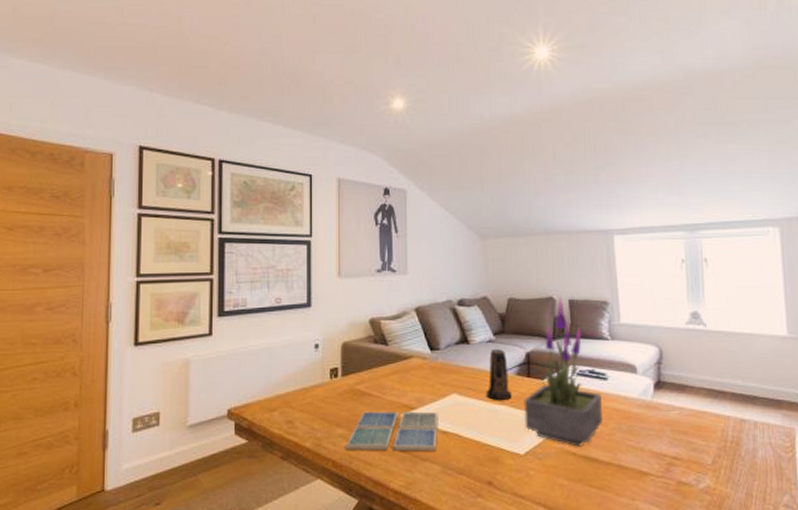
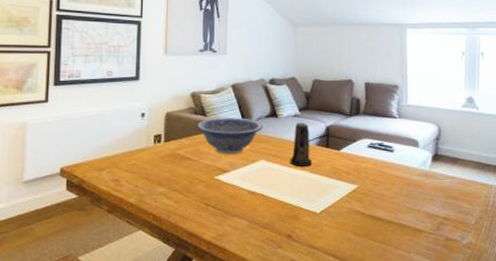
drink coaster: present [345,411,438,452] -> none [165,173,248,208]
decorative bowl: none [377,345,453,389] -> present [196,117,263,155]
potted plant: present [524,296,604,447] -> none [321,79,389,207]

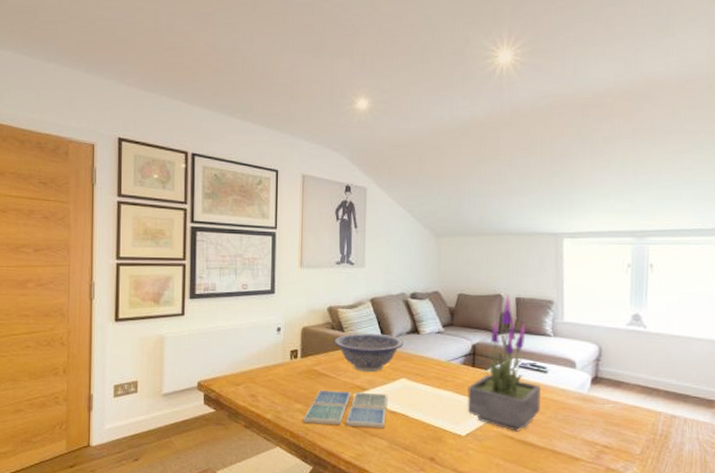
drink coaster: none [165,173,248,208] -> present [302,390,388,428]
candle: present [290,122,312,166] -> none [433,339,457,386]
potted plant: none [321,79,389,207] -> present [467,293,542,432]

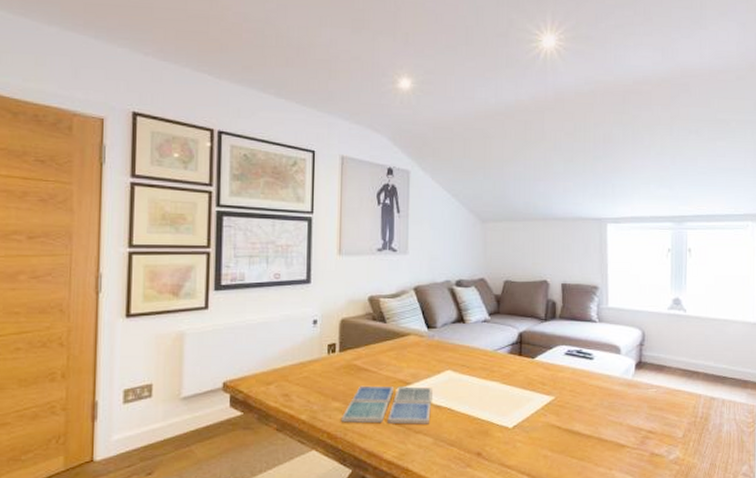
decorative bowl: present [333,333,404,373] -> none [375,323,449,365]
potted plant: present [467,293,542,432] -> none [514,279,588,421]

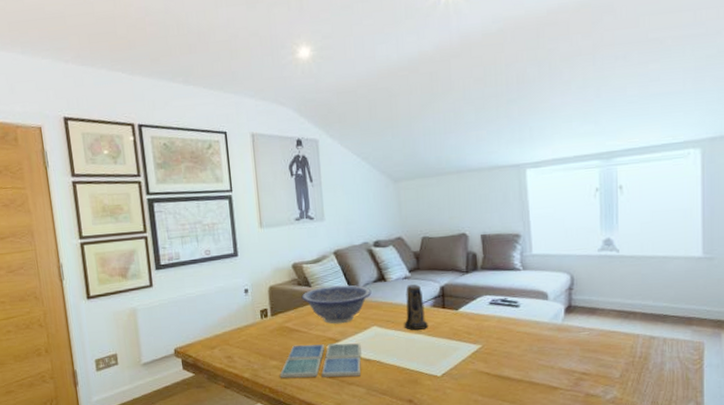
decorative bowl: none [375,323,449,365] -> present [301,284,372,324]
candle: none [479,328,503,377] -> present [404,283,428,330]

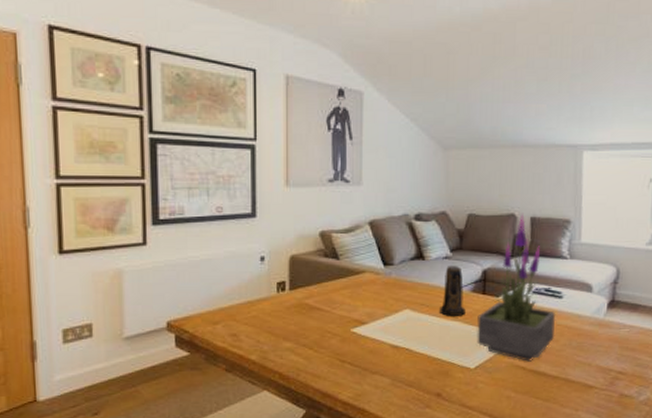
drink coaster: present [279,343,361,379] -> none [293,325,390,365]
decorative bowl: present [301,284,372,324] -> none [327,260,407,304]
potted plant: none [440,231,516,367] -> present [477,213,556,362]

